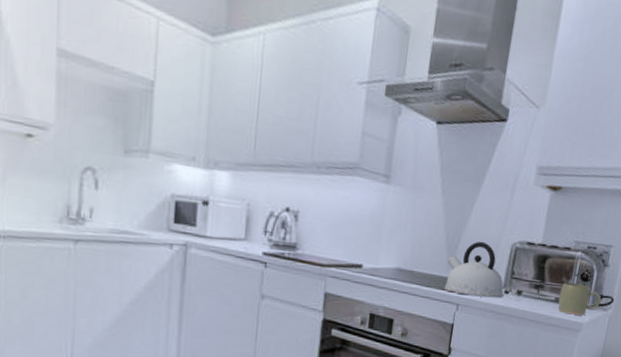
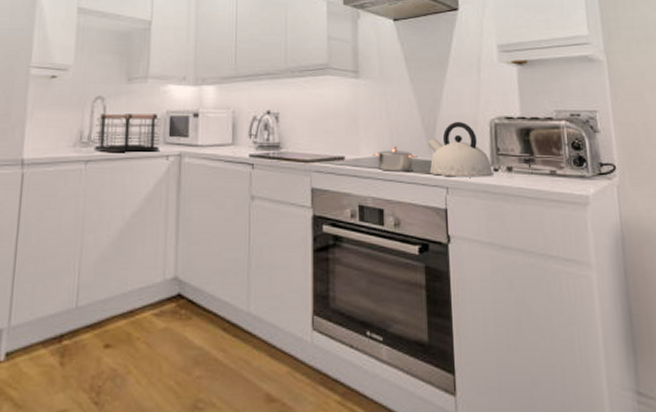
dish rack: none [84,188,164,239] -> present [94,113,160,153]
cooking pot: none [391,259,436,286] -> present [372,146,418,171]
mug: present [557,282,601,316] -> none [553,153,602,187]

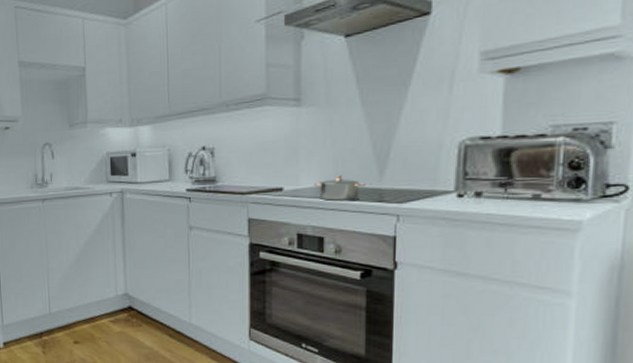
dish rack: present [94,113,160,153] -> none [46,156,103,192]
kettle: present [428,121,494,177] -> none [378,145,458,205]

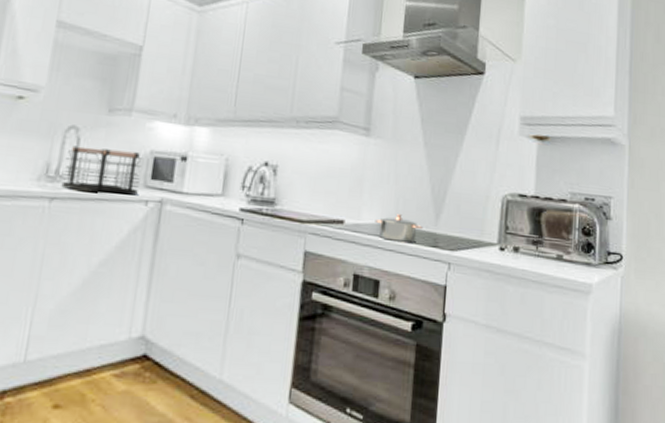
dish rack: none [46,156,103,192] -> present [61,145,143,196]

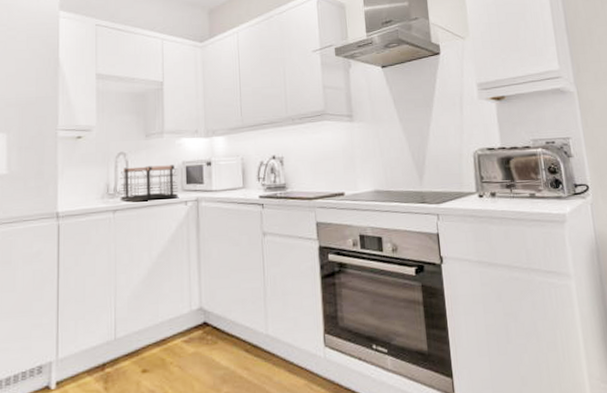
cooking pot: present [375,214,423,243] -> none [369,180,410,204]

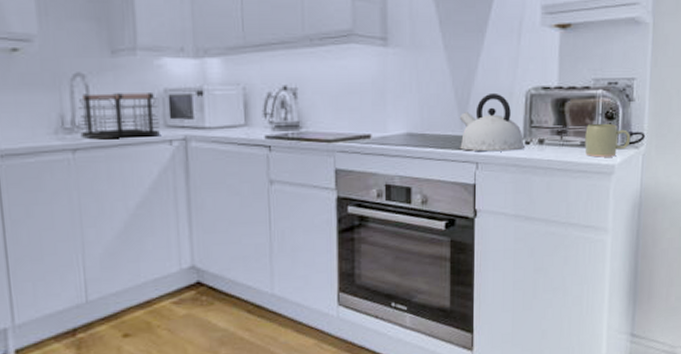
kettle: none [419,154,480,205] -> present [460,92,526,152]
mug: none [532,177,577,208] -> present [584,123,631,158]

